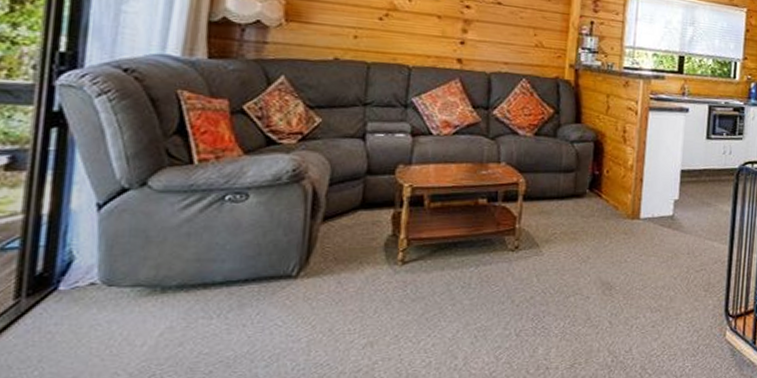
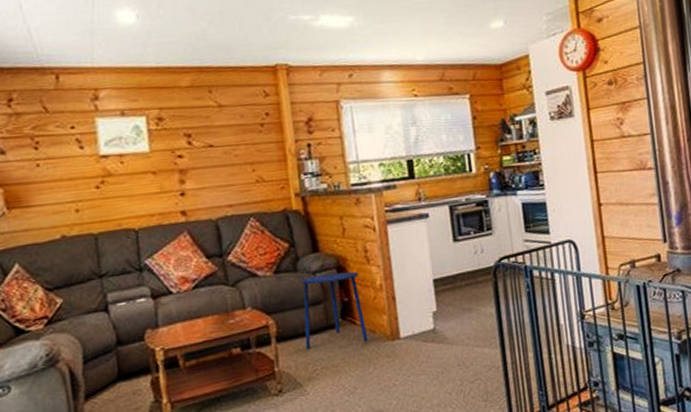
side table: none [550,144,614,216] -> present [300,271,368,349]

